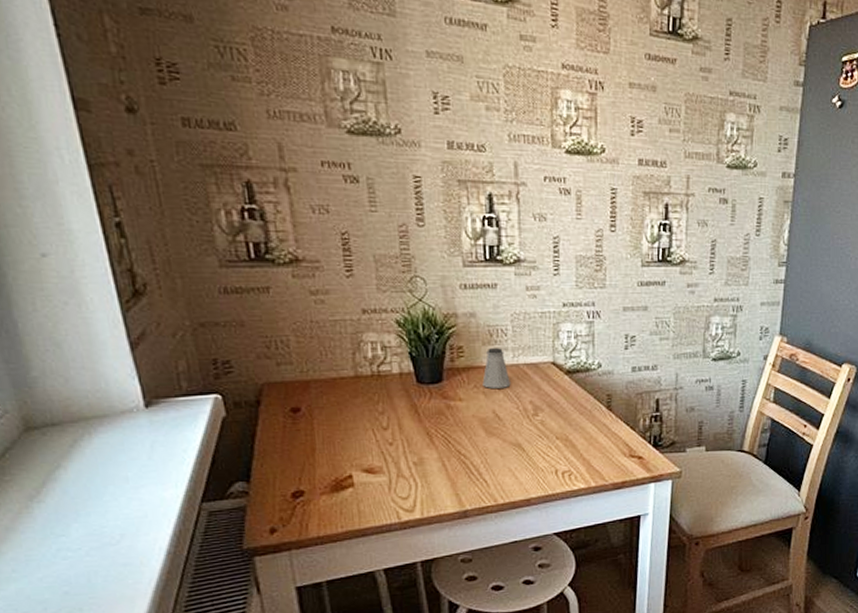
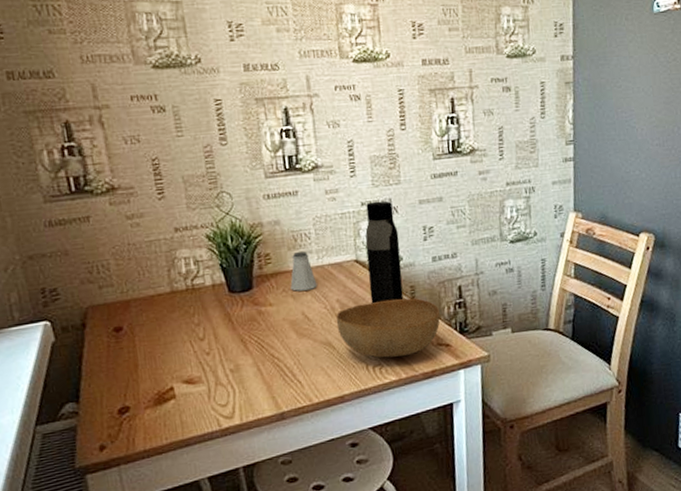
bowl: none [528,406,635,465] -> present [336,298,440,358]
water bottle: none [564,303,600,409] -> present [365,201,404,304]

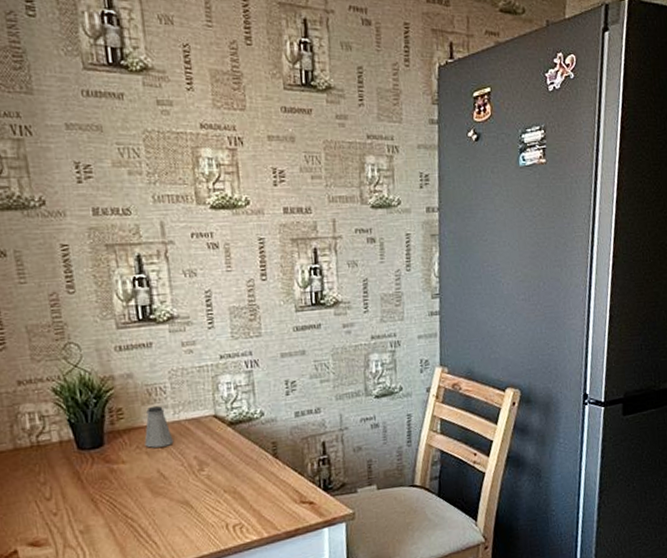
bowl: present [336,298,440,358] -> none [194,454,304,517]
water bottle: present [365,201,404,304] -> none [224,354,265,461]

